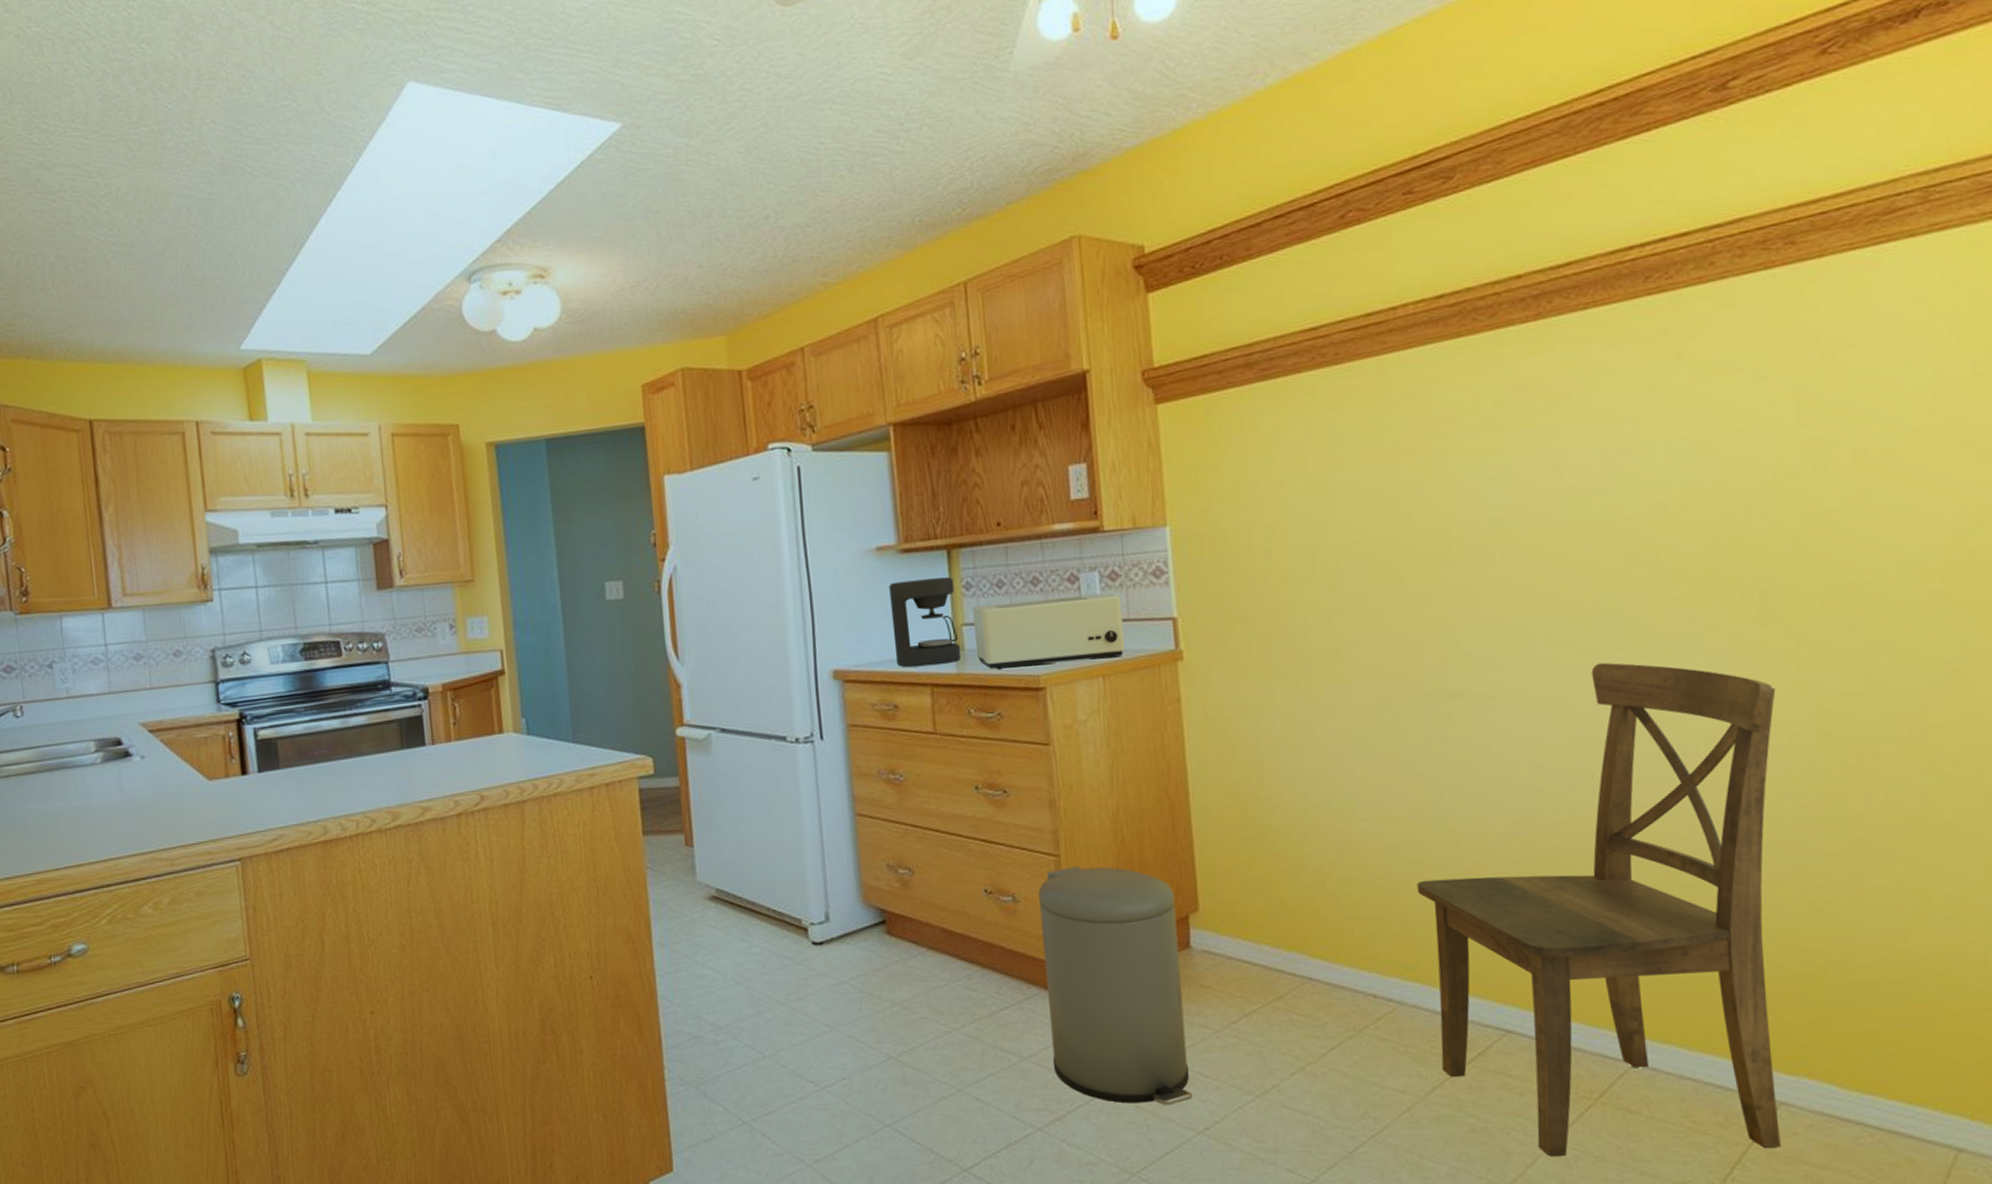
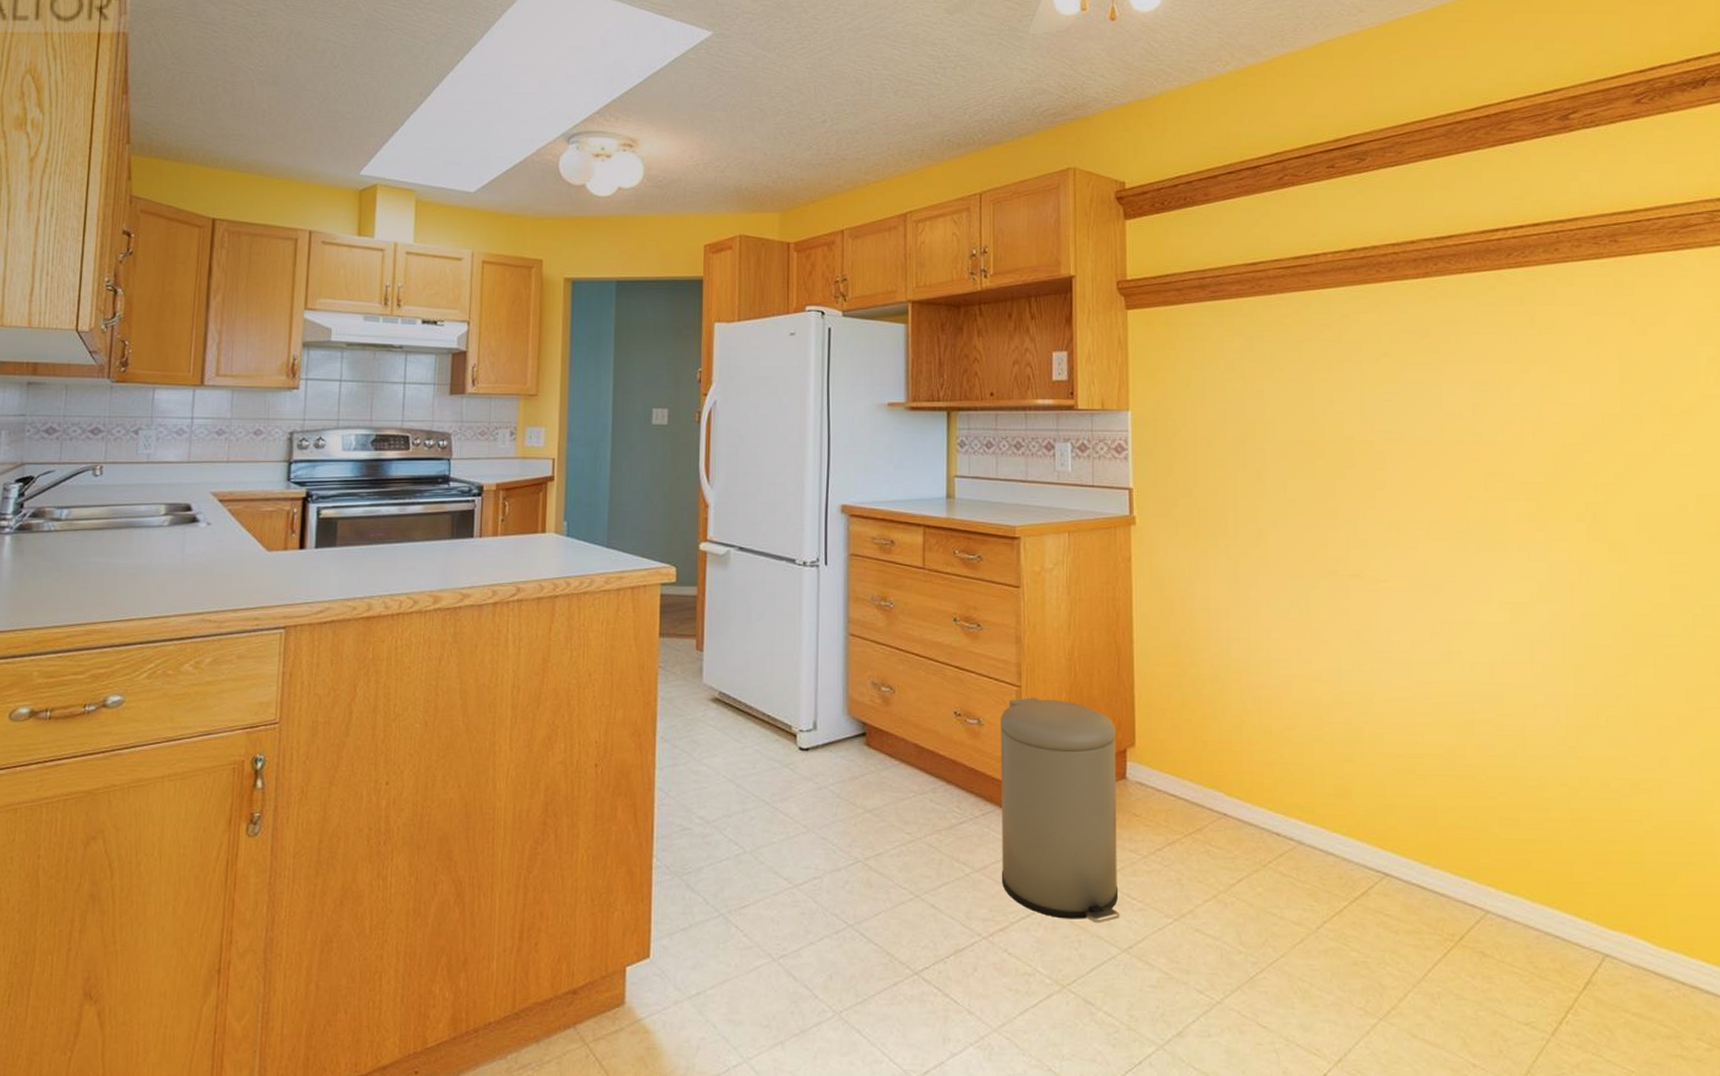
coffee maker: present [889,577,962,668] -> none [896,434,952,509]
toaster: present [972,593,1125,669] -> none [964,461,1088,517]
dining chair: present [1417,662,1781,1157] -> none [1317,560,1606,995]

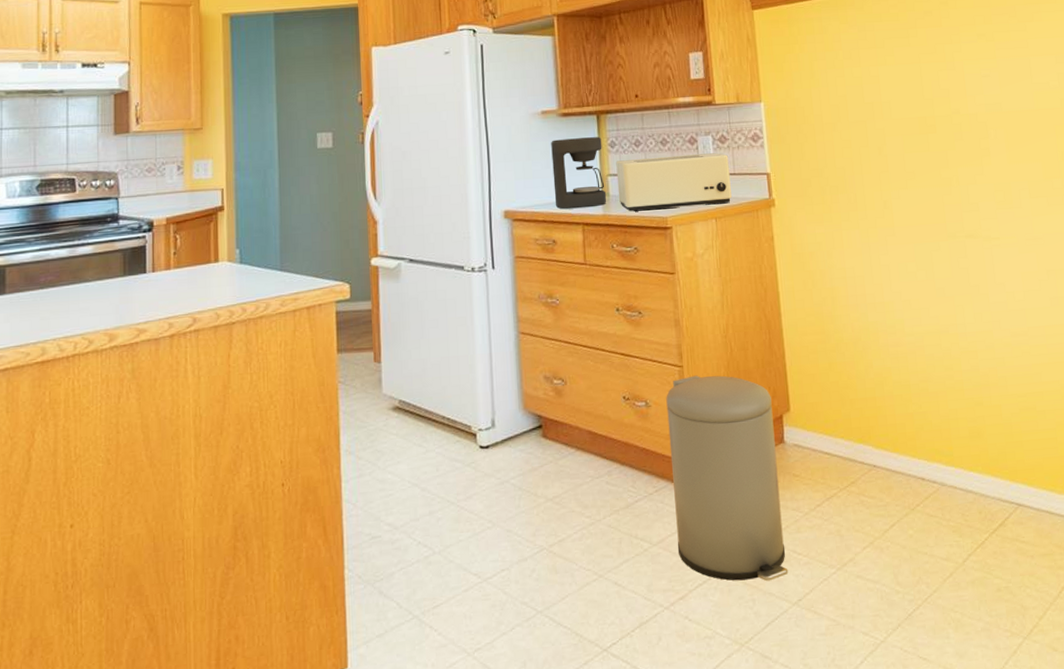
coffee maker: none [896,434,952,509] -> present [551,137,607,210]
toaster: none [964,461,1088,517] -> present [616,153,732,212]

